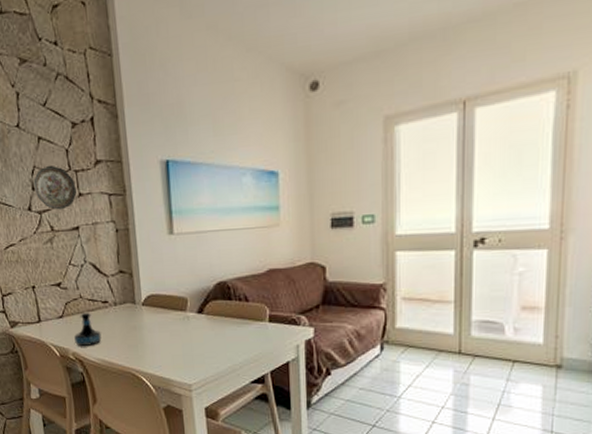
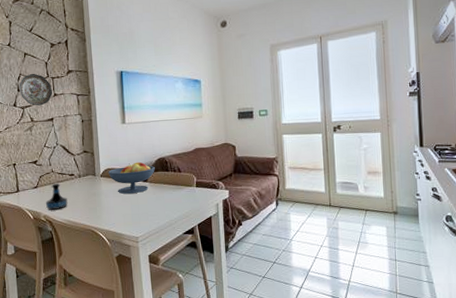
fruit bowl: none [151,286,213,328] -> present [108,161,155,194]

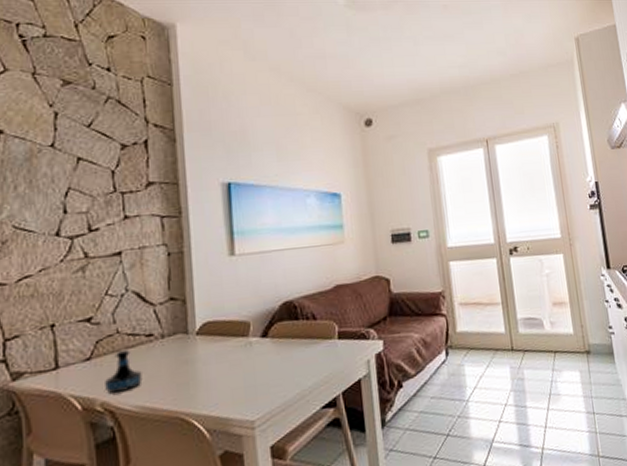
decorative plate: present [19,73,52,106] -> none [66,186,121,235]
fruit bowl: present [108,161,155,194] -> none [208,308,279,358]

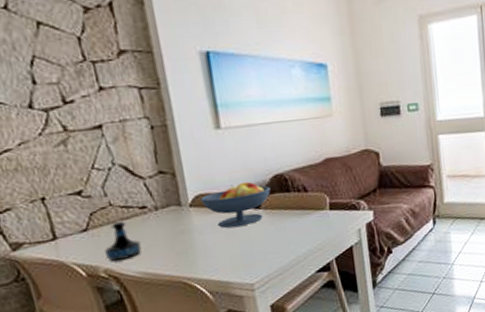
fruit bowl: none [208,308,279,358] -> present [200,181,270,228]

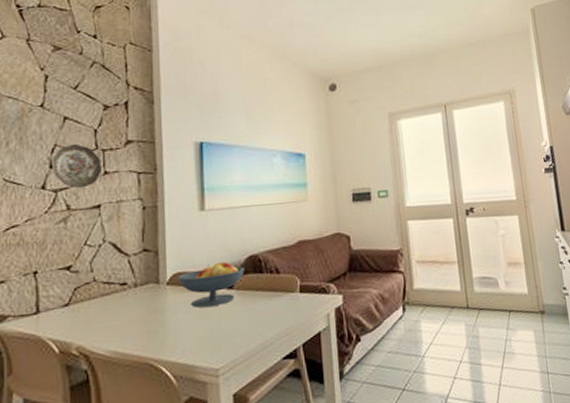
decorative plate: none [33,54,96,107] -> present [52,143,102,188]
tequila bottle: present [104,221,142,261] -> none [81,297,116,338]

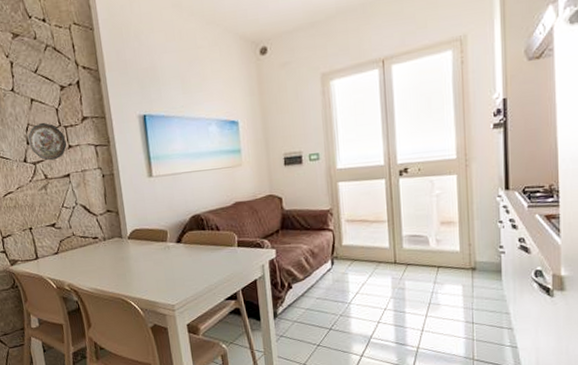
fruit bowl: present [178,261,244,308] -> none [136,220,189,257]

